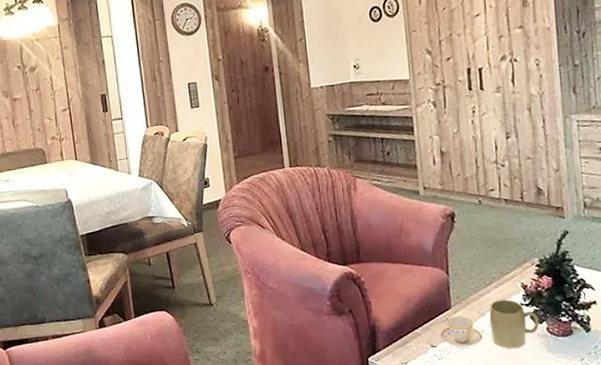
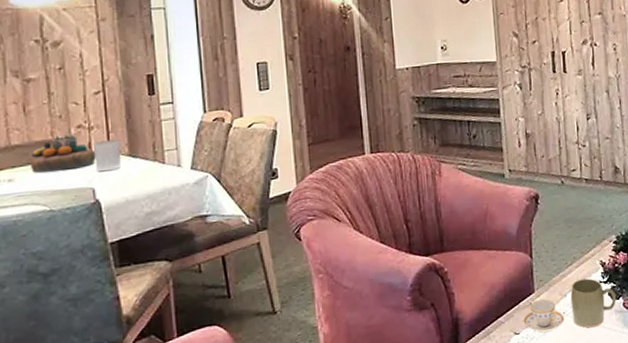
decorative bowl: none [20,144,67,176] -> present [29,134,96,174]
candle holder: none [63,149,85,176] -> present [92,139,122,172]

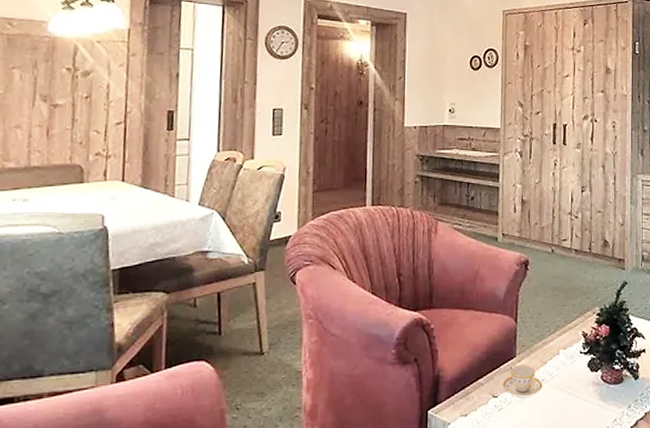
decorative bowl: present [29,134,96,174] -> none [45,161,110,196]
candle holder: present [92,139,122,172] -> none [107,169,135,200]
mug: present [570,278,617,328] -> none [550,348,595,398]

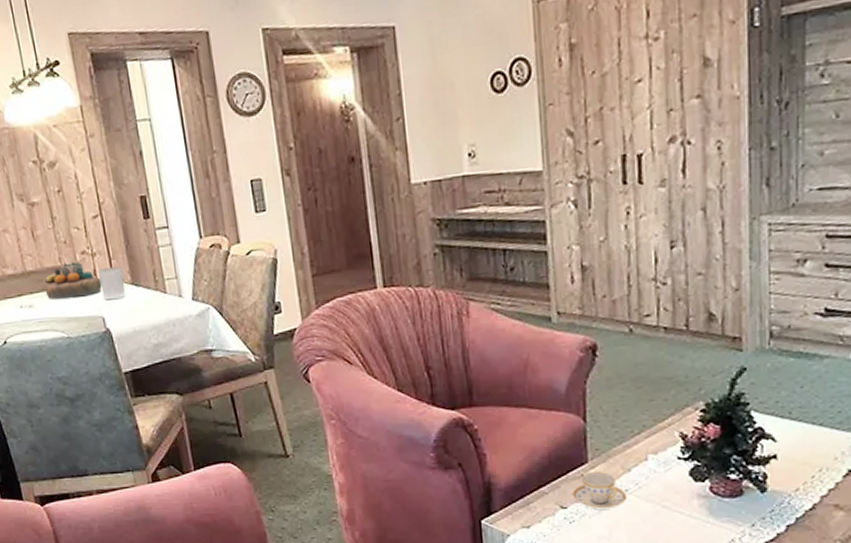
decorative bowl: none [45,161,110,196] -> present [44,261,102,301]
candle holder: none [107,169,135,200] -> present [97,266,125,301]

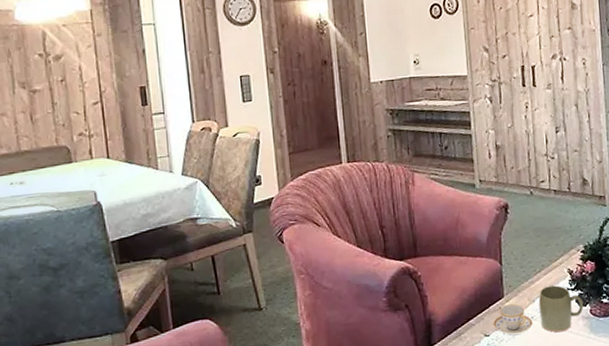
decorative bowl: present [44,261,102,301] -> none [38,142,97,177]
candle holder: present [97,266,125,301] -> none [93,146,119,177]
mug: none [636,452,701,512] -> present [538,285,584,333]

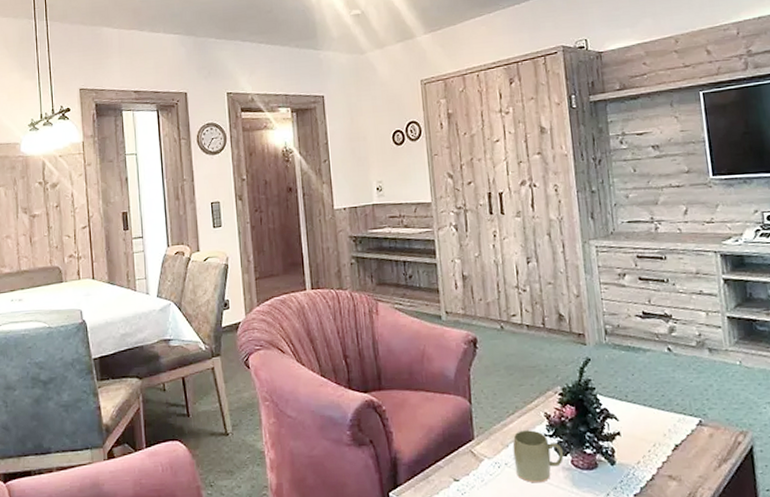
teacup: present [493,304,533,335] -> none [463,448,507,482]

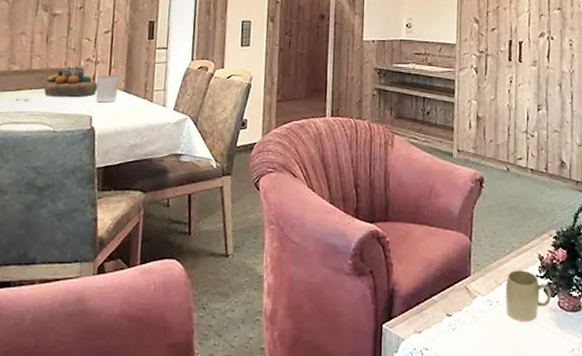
decorative bowl: none [34,263,83,296] -> present [43,65,98,98]
candle holder: none [80,268,103,296] -> present [95,74,120,103]

